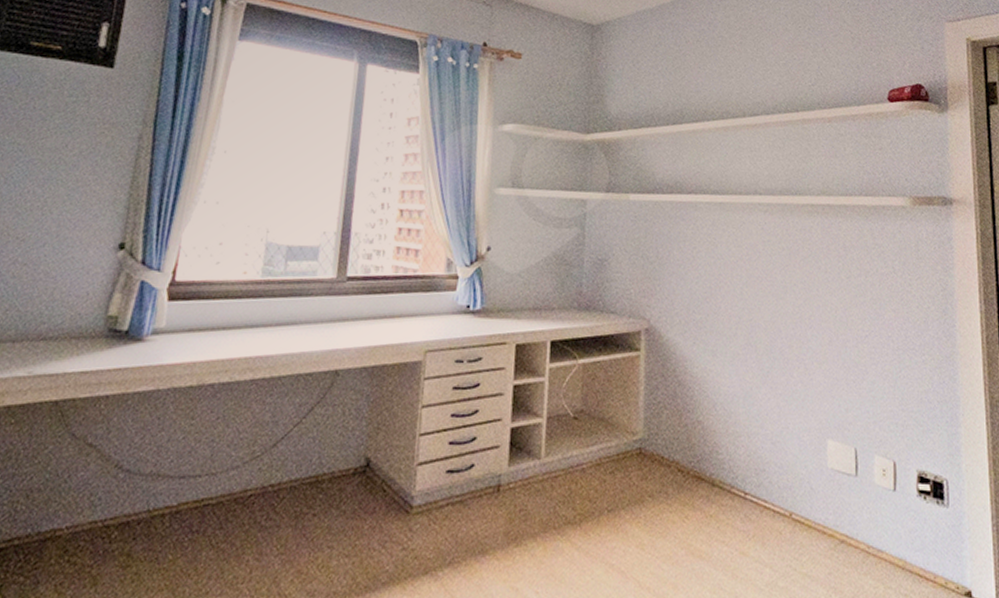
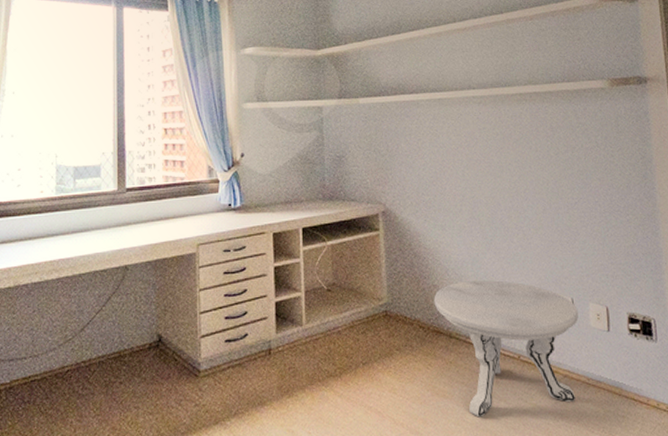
side table: none [697,419,861,586] -> present [434,280,579,418]

